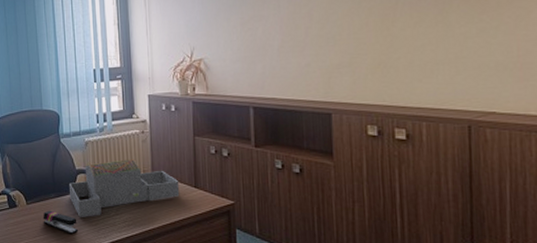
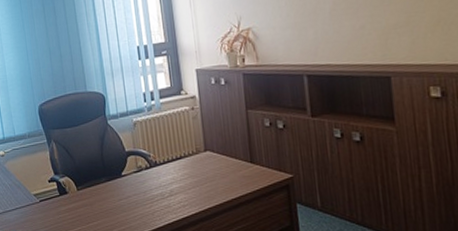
stapler: present [43,210,78,235] -> none [94,195,132,219]
architectural model: present [68,159,180,217] -> none [119,137,236,200]

